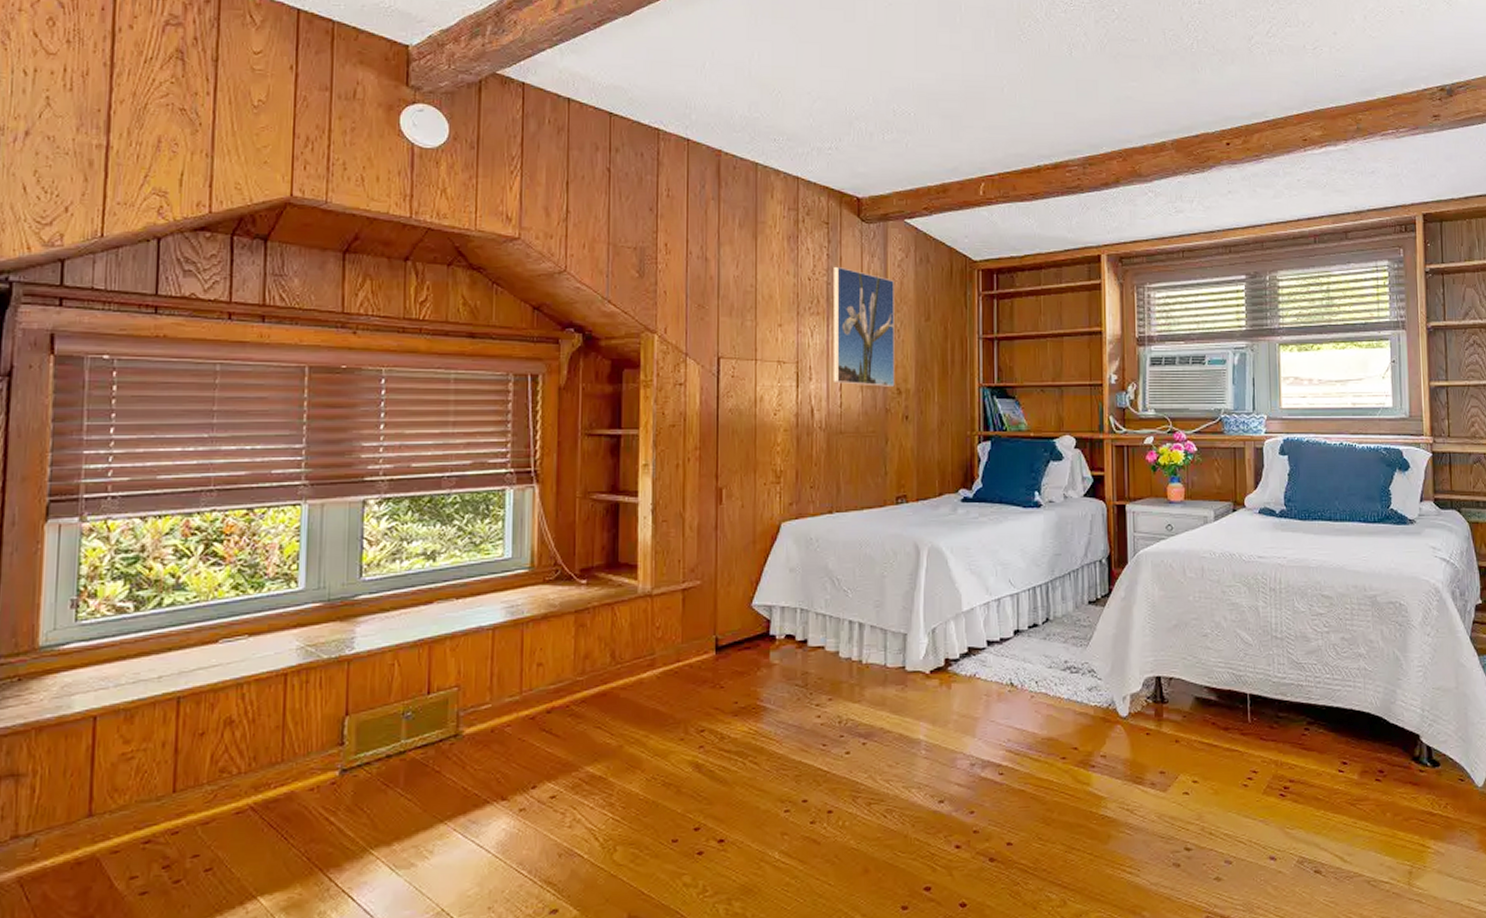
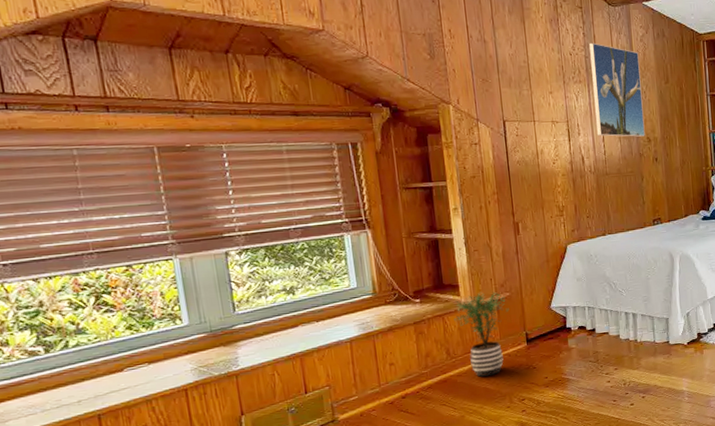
potted plant: none [626,576,698,693] -> present [454,291,509,377]

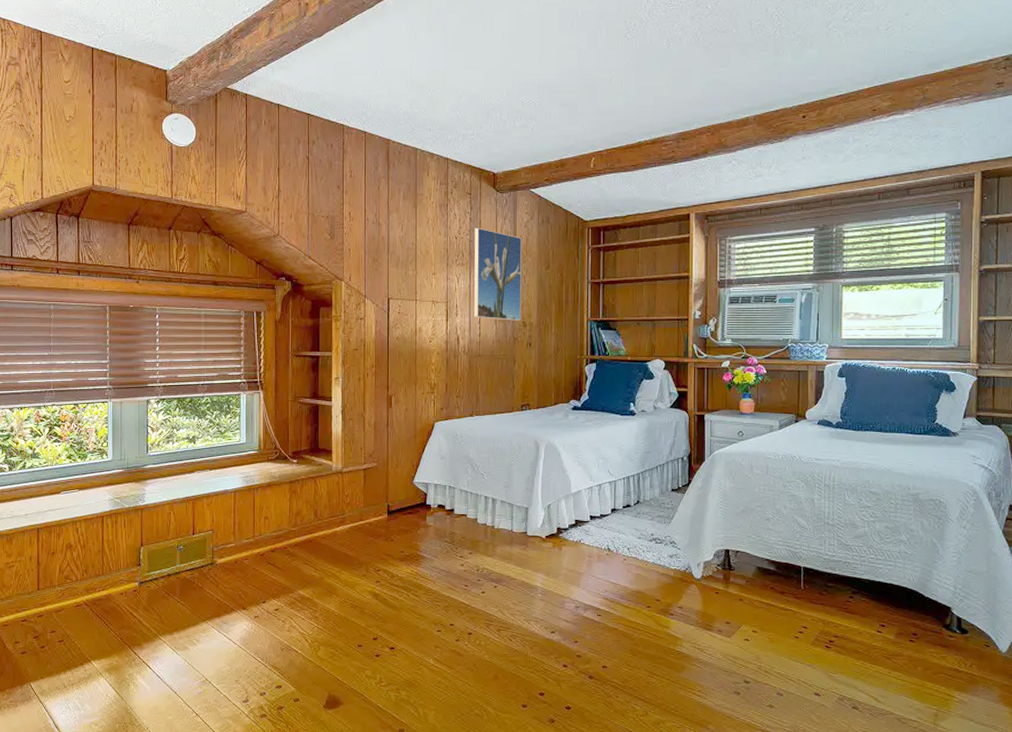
potted plant: present [454,291,509,377] -> none [324,459,375,542]

